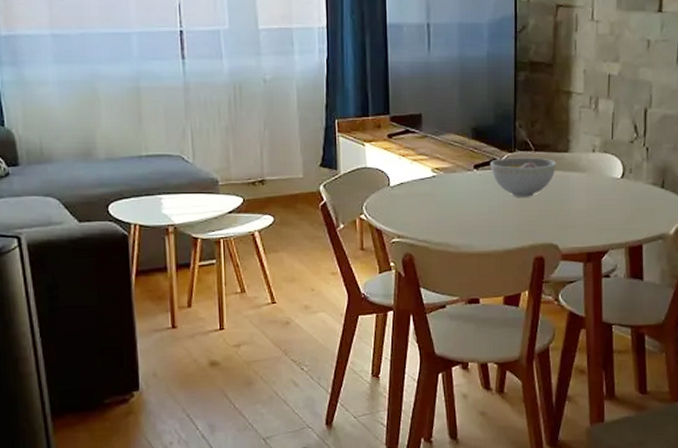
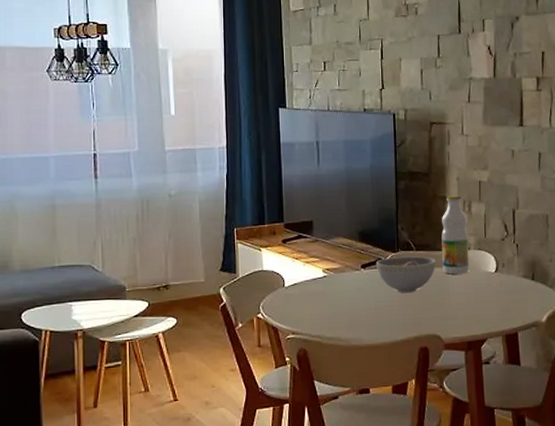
bottle: none [563,90,593,179] -> present [441,195,469,274]

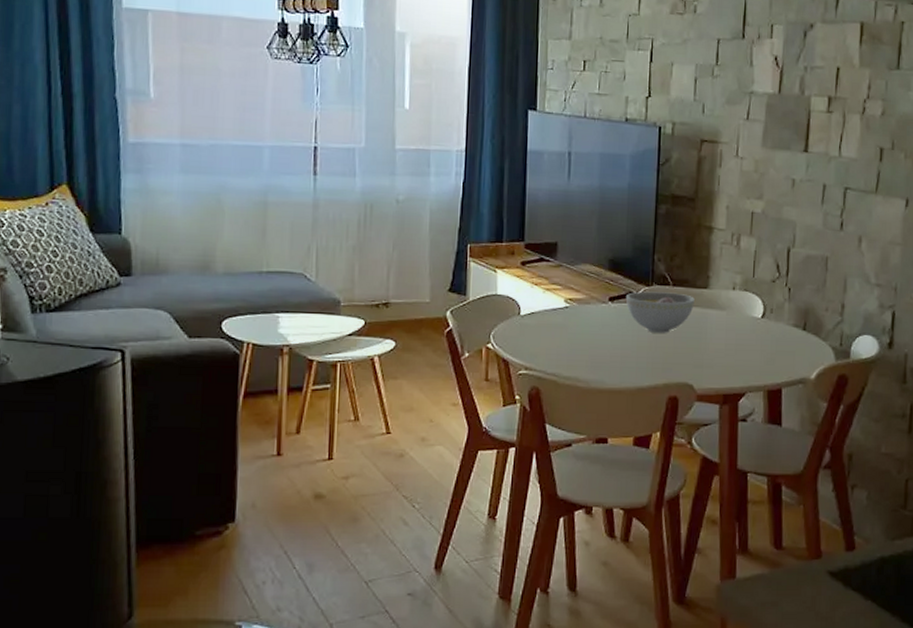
bottle: present [441,195,469,274] -> none [702,226,735,317]

